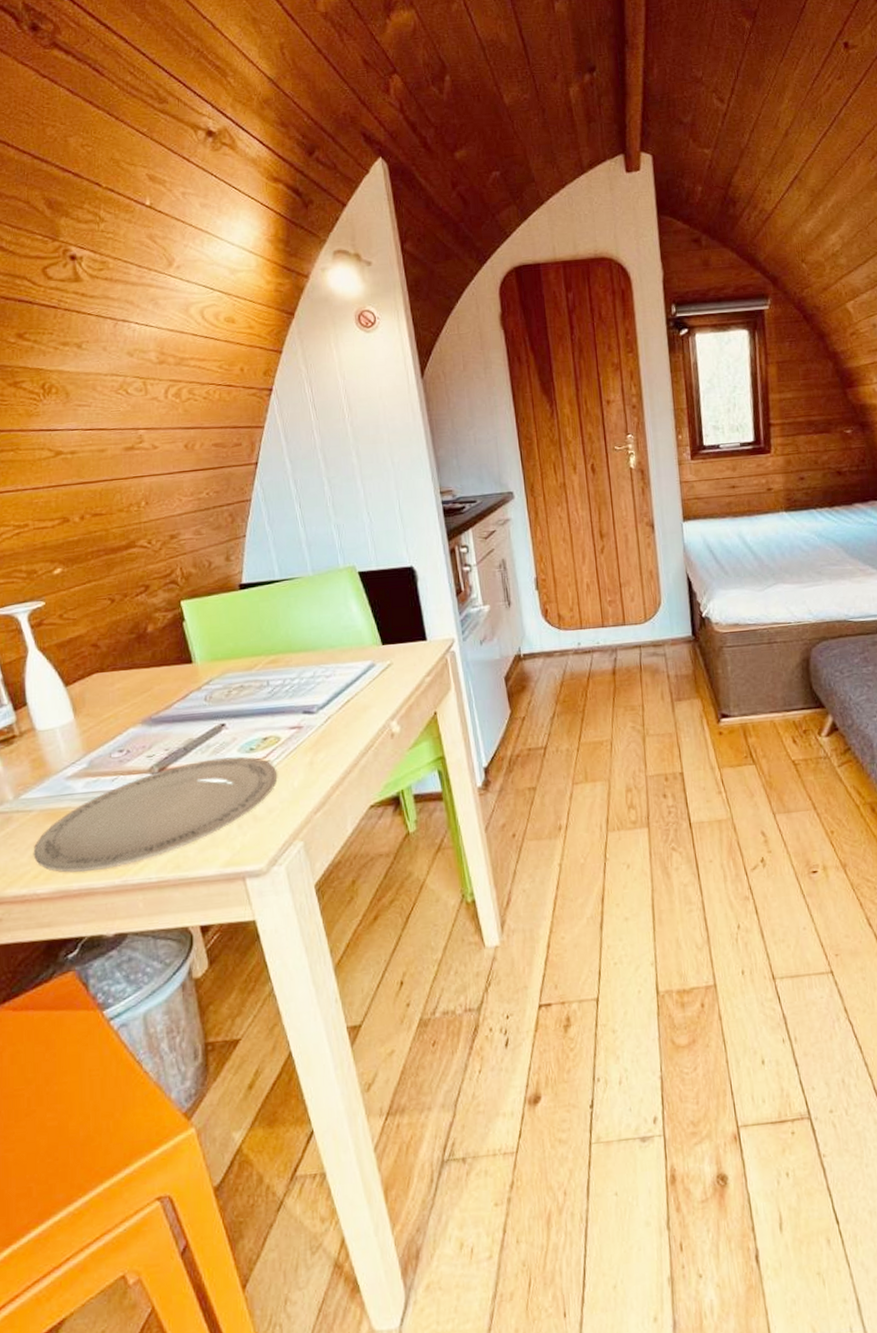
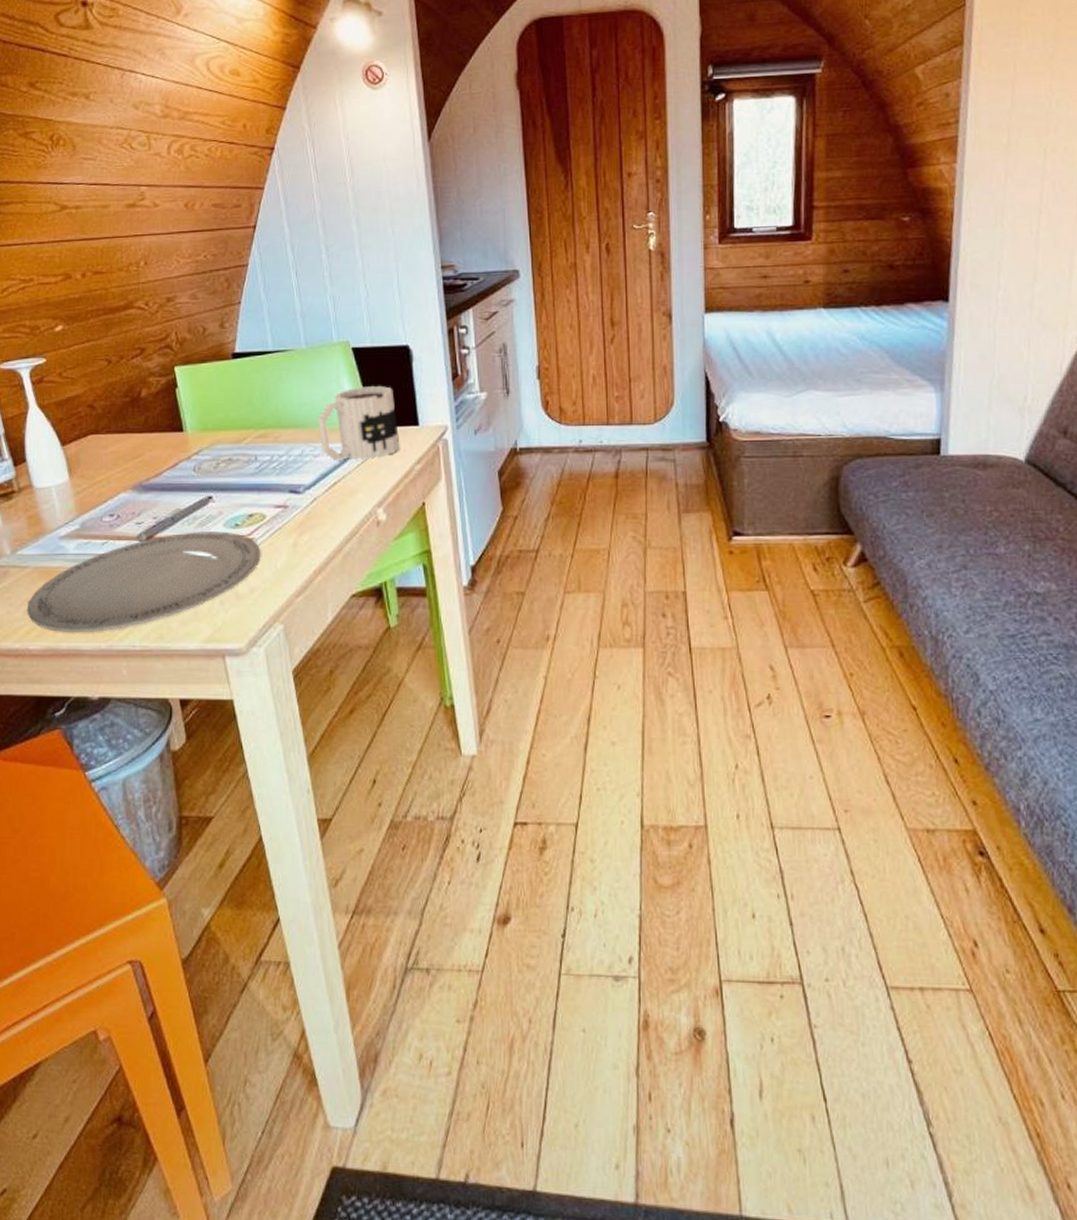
mug: none [328,606,410,680] -> present [318,385,400,461]

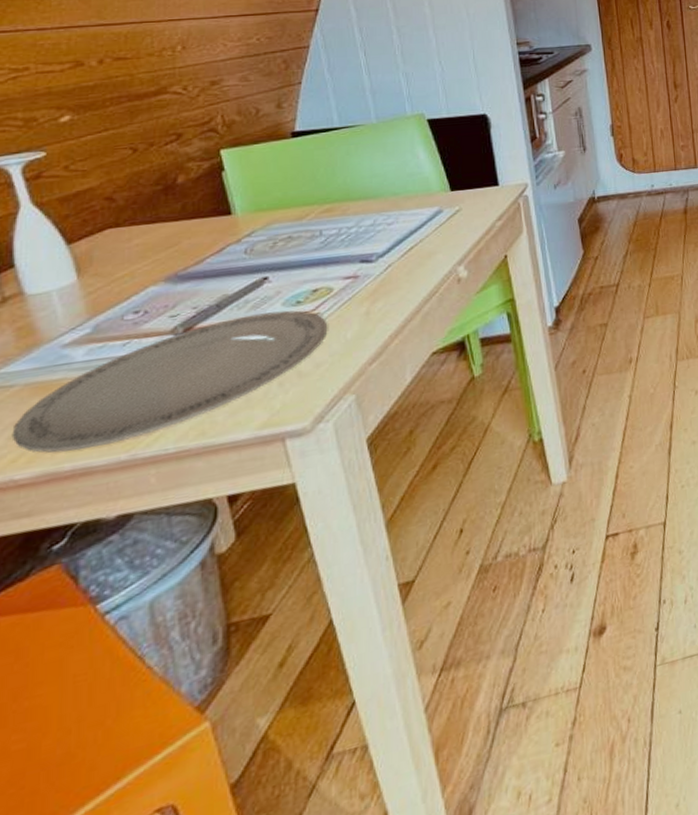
mug: present [318,385,400,461] -> none [391,152,480,227]

